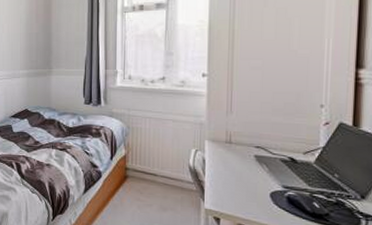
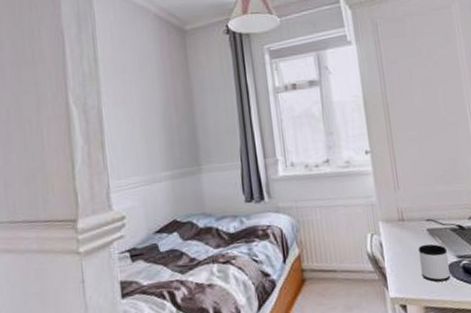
mug: none [240,168,273,206] -> present [418,244,451,282]

